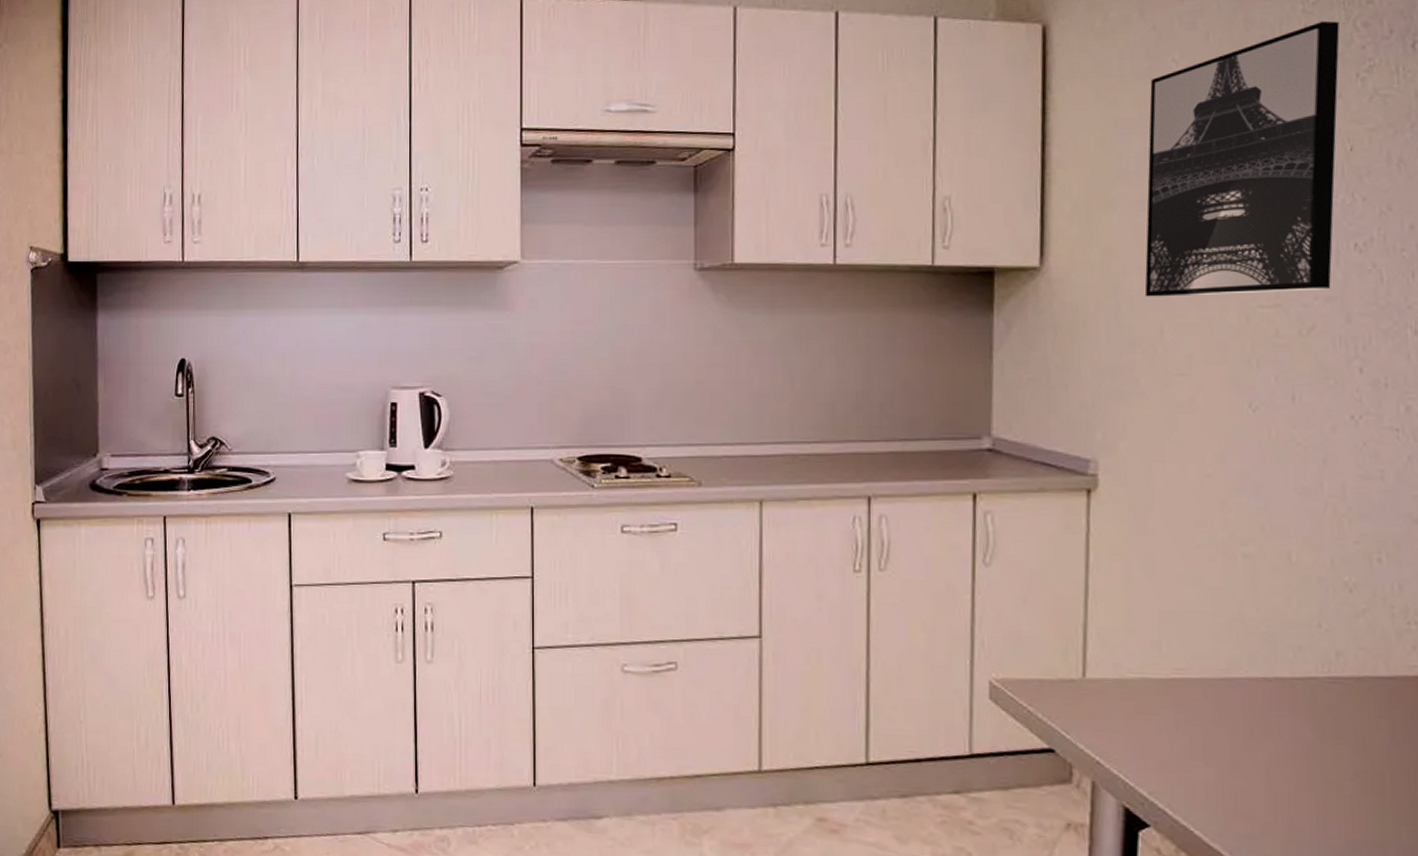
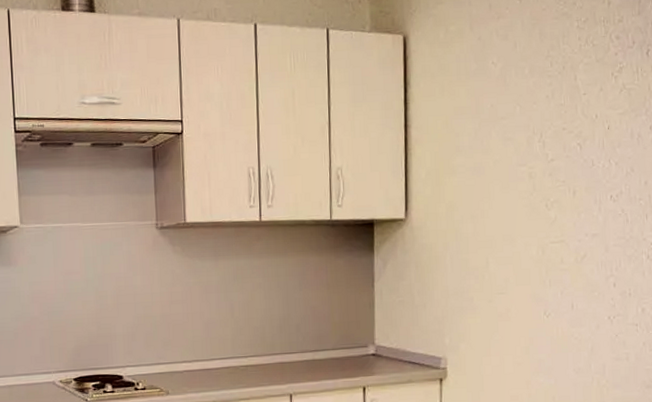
wall art: present [1144,20,1340,297] -> none [476,34,601,238]

